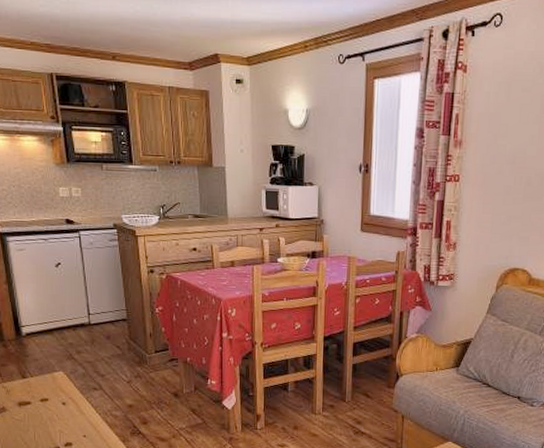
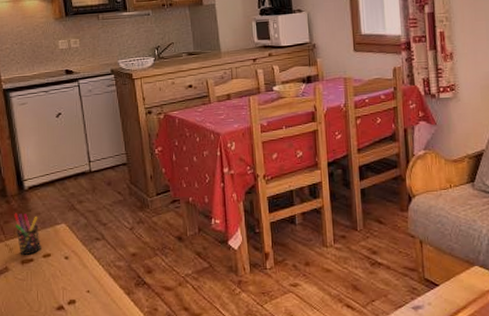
pen holder: none [11,357,39,398] -> present [14,213,41,255]

